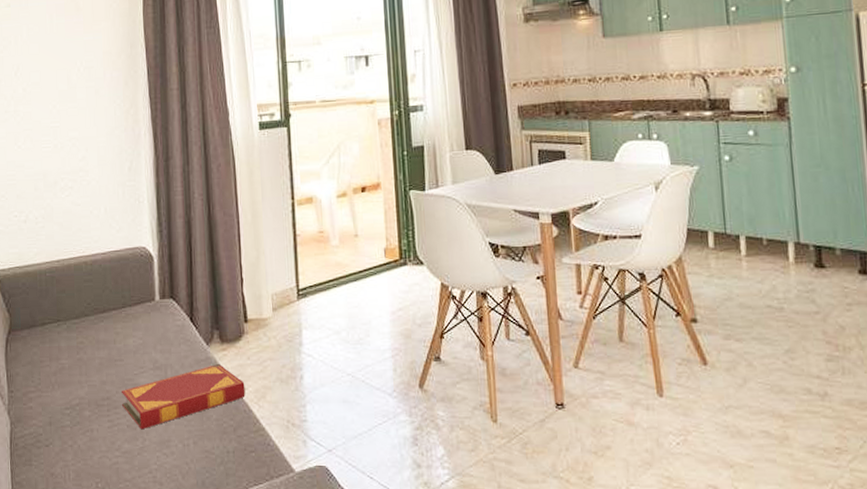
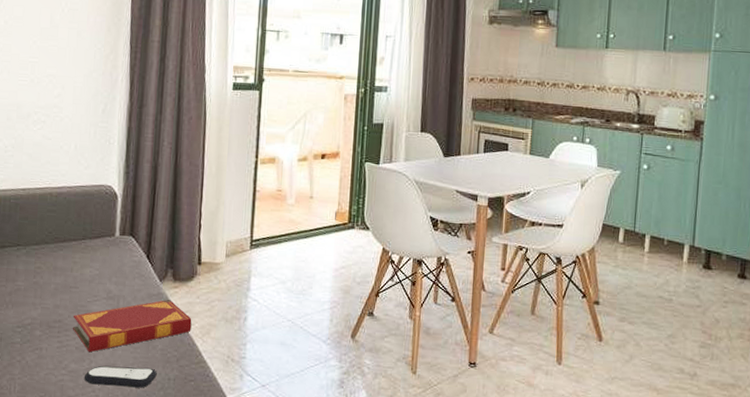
remote control: none [139,441,215,465] -> present [84,365,157,388]

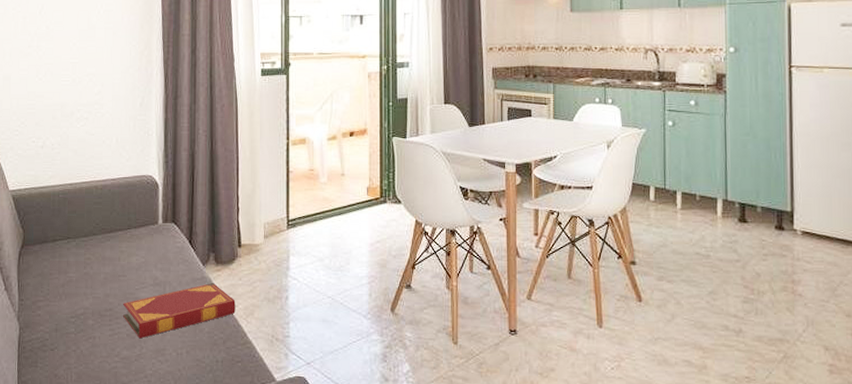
remote control: present [84,365,157,388] -> none [136,351,205,372]

